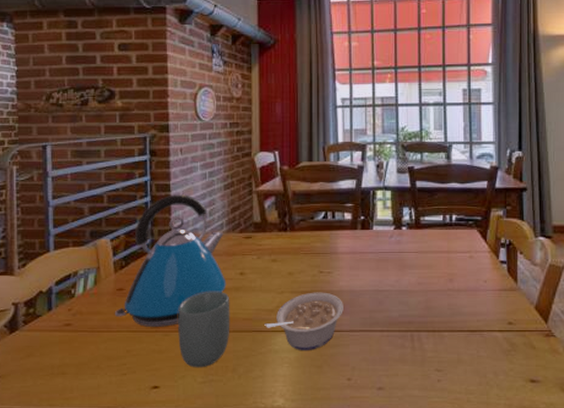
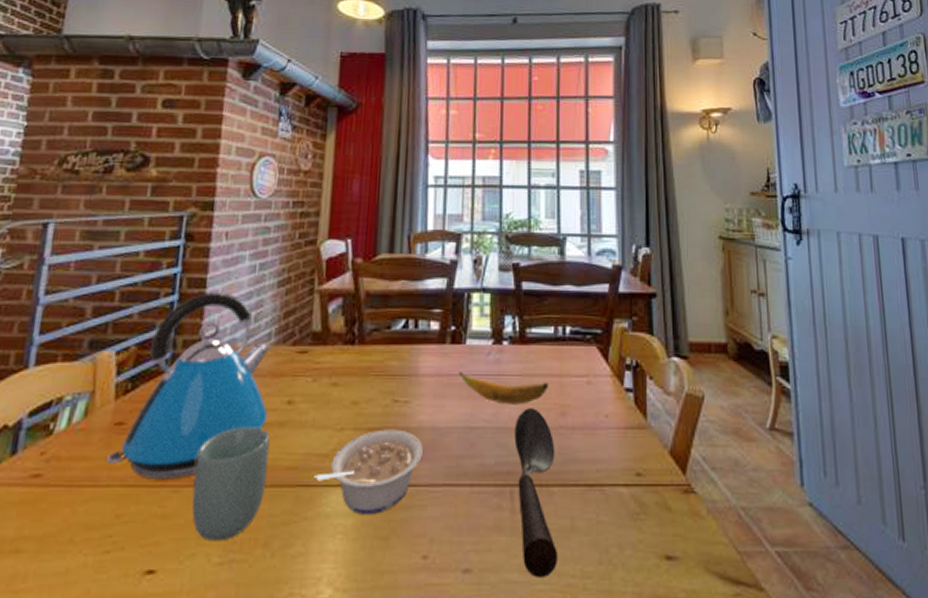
banana: none [368,251,439,274] -> present [458,372,548,405]
spoon: none [413,276,447,393] -> present [514,408,557,577]

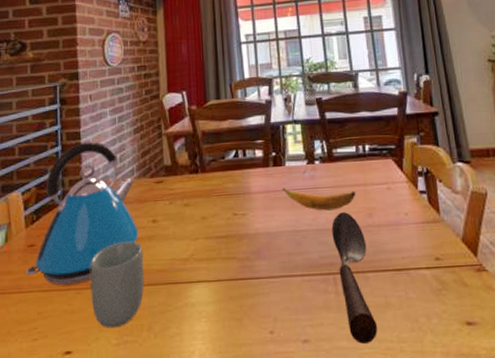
legume: present [314,429,423,516] -> none [179,236,261,303]

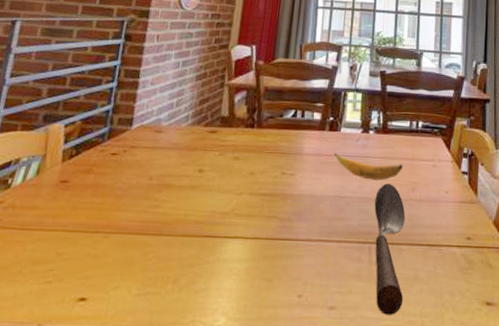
kettle: present [25,141,139,285] -> none [51,81,188,227]
cup: present [90,242,144,329] -> none [118,189,183,278]

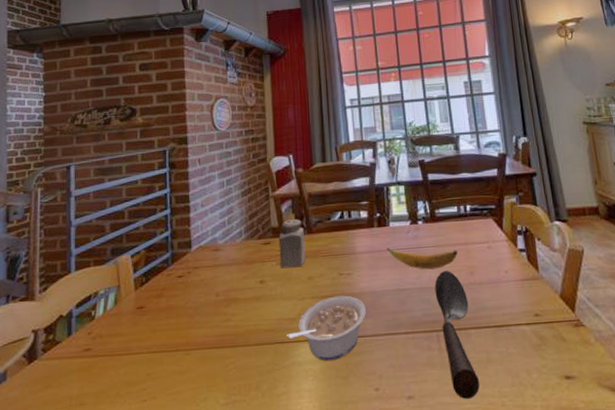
legume: none [216,195,303,262] -> present [286,295,366,362]
salt shaker: none [222,110,255,161] -> present [279,218,306,269]

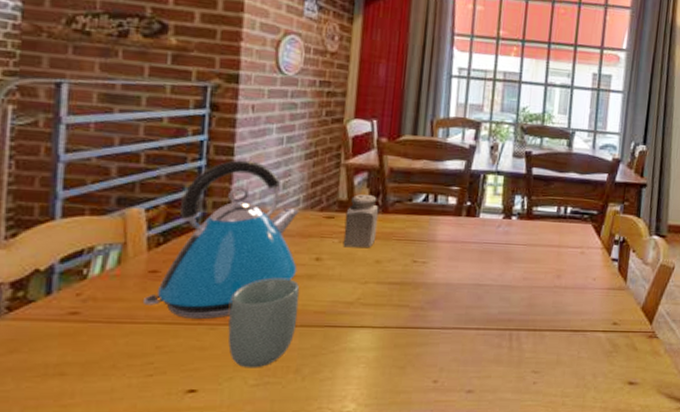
kettle: none [134,204,247,346] -> present [142,160,300,319]
cup: none [199,302,252,388] -> present [228,278,300,368]
legume: present [286,295,366,362] -> none [340,283,437,350]
banana: present [386,248,458,270] -> none [471,240,548,268]
spoon: present [434,271,480,399] -> none [516,271,550,396]

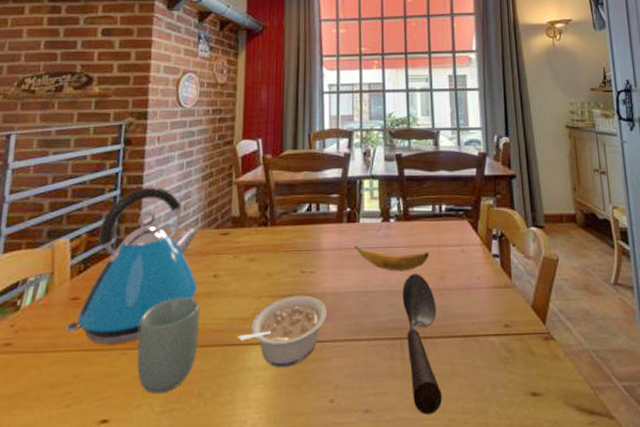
legume: none [340,283,437,350] -> present [238,295,327,368]
salt shaker: present [343,194,379,248] -> none [237,208,268,263]
banana: none [471,240,548,268] -> present [354,246,429,272]
spoon: none [516,271,550,396] -> present [402,274,442,414]

